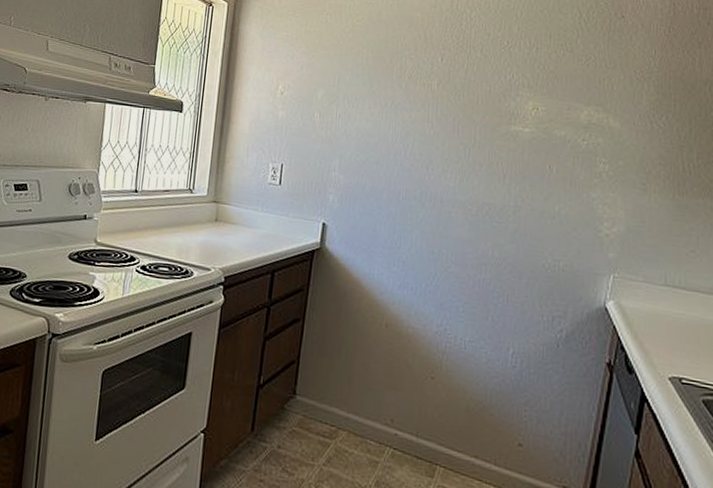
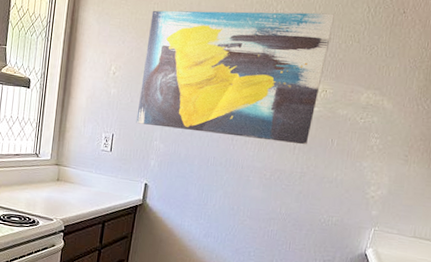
wall art: none [309,19,541,173] -> present [136,10,335,145]

